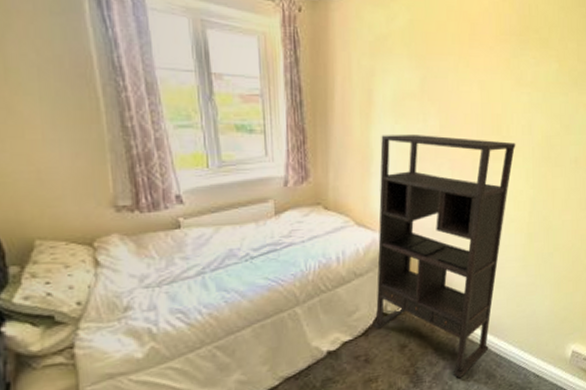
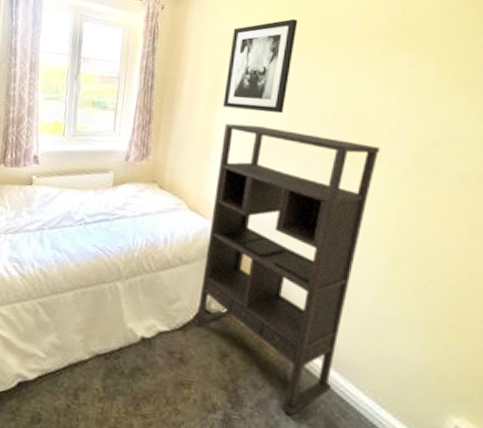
wall art: none [377,20,440,120] -> present [223,18,298,114]

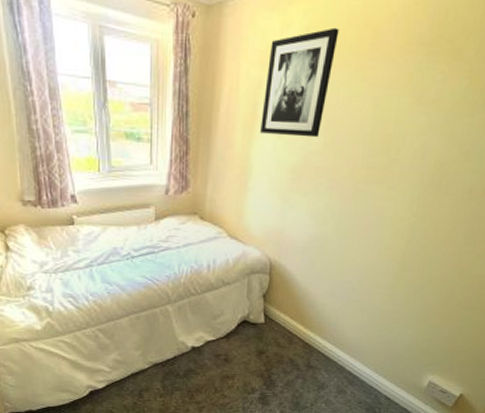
shelving unit: present [192,123,380,416] -> none [234,150,404,389]

